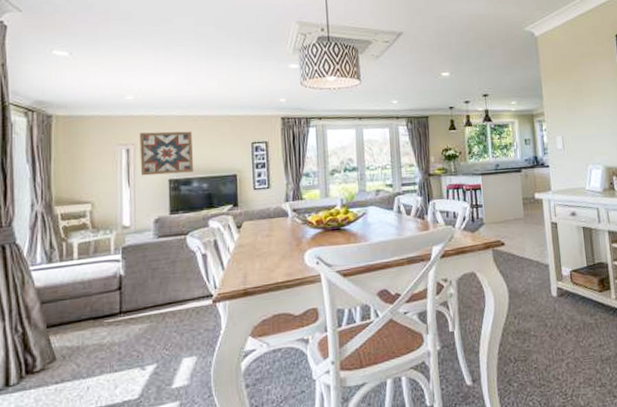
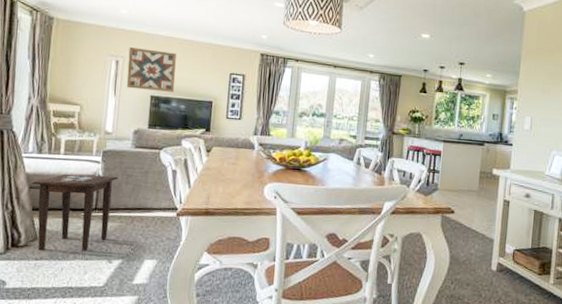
side table: none [43,272,143,373] -> present [32,174,119,251]

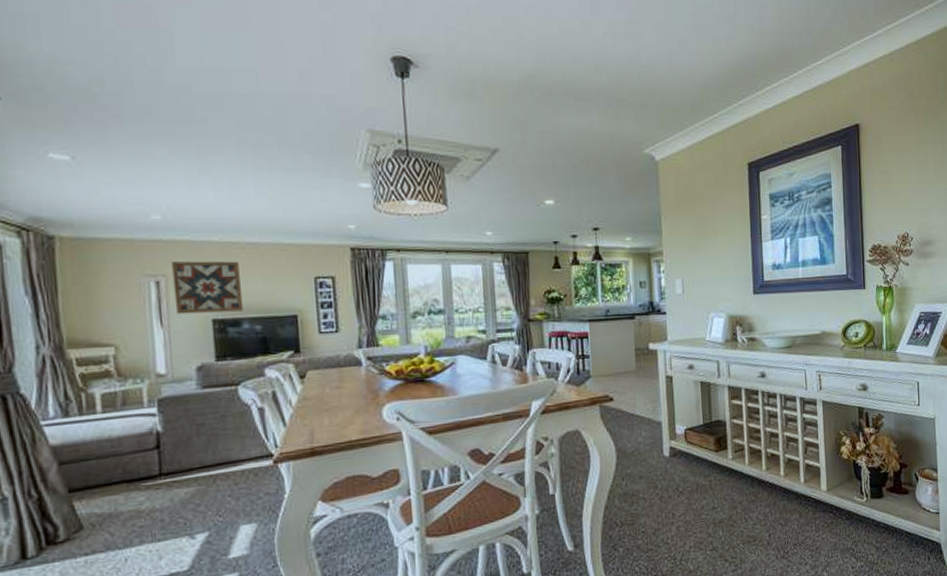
side table: present [32,174,119,251] -> none [61,429,186,543]

